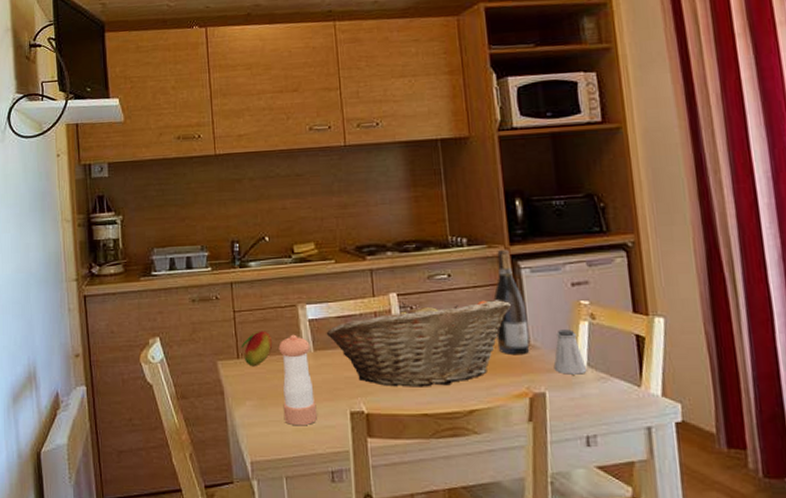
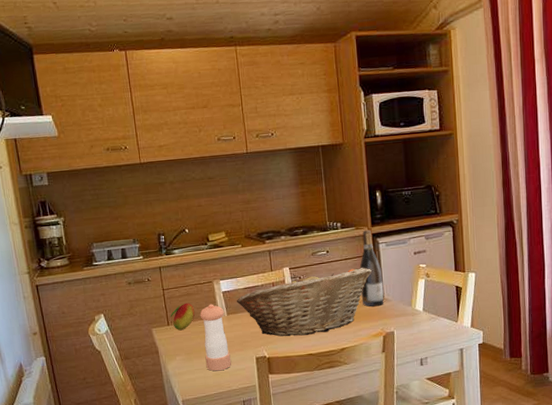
saltshaker: present [553,329,587,375] -> none [400,286,423,318]

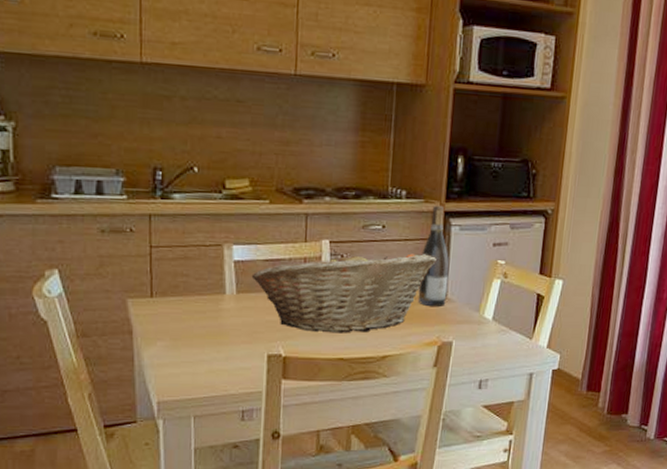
fruit: present [170,302,195,331] -> none [155,269,192,307]
pepper shaker: present [200,304,231,372] -> none [197,275,233,368]

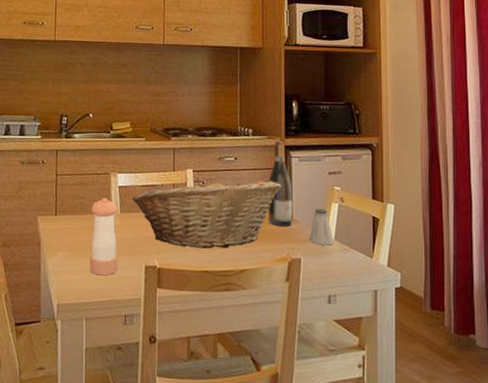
pepper shaker: none [197,275,233,368] -> present [89,198,118,276]
saltshaker: none [463,286,492,327] -> present [309,208,334,246]

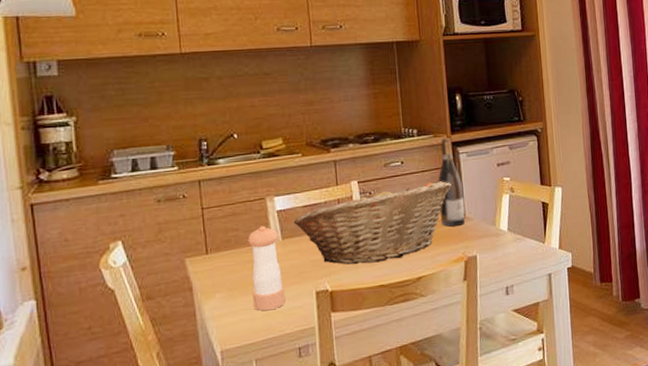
saltshaker: present [309,208,334,246] -> none [483,202,508,239]

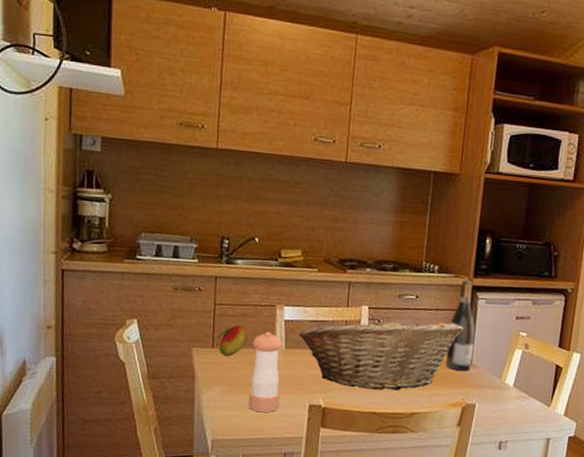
fruit: none [209,224,242,261] -> present [217,324,248,357]

